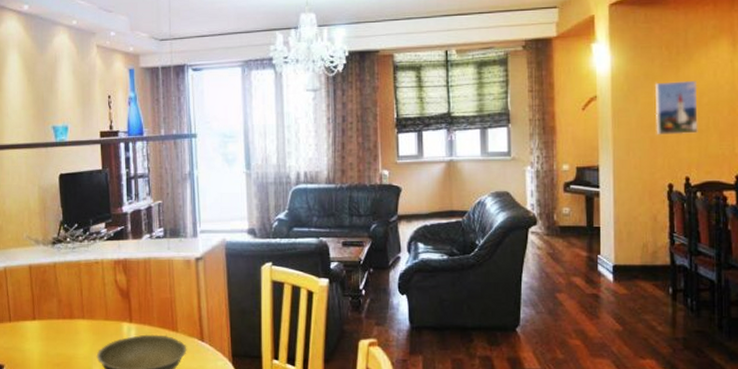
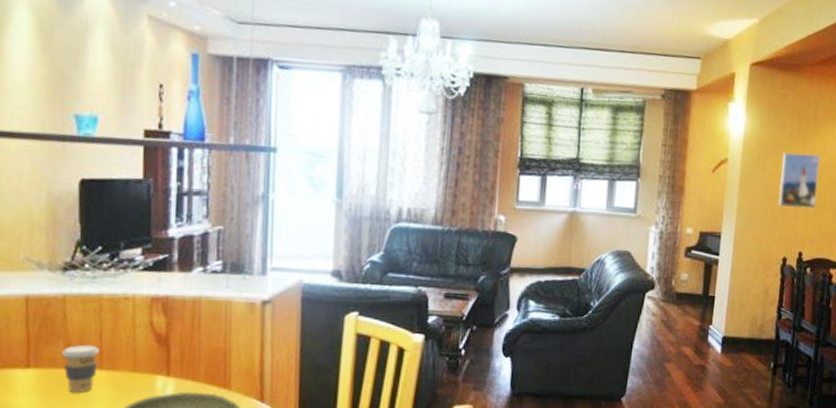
coffee cup: none [56,300,82,338] -> present [62,344,100,393]

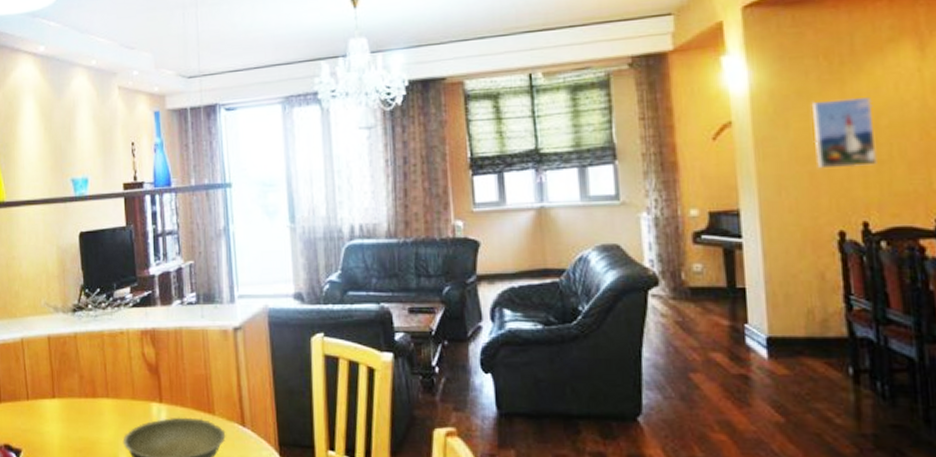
coffee cup: present [62,344,100,393] -> none [77,376,106,420]

